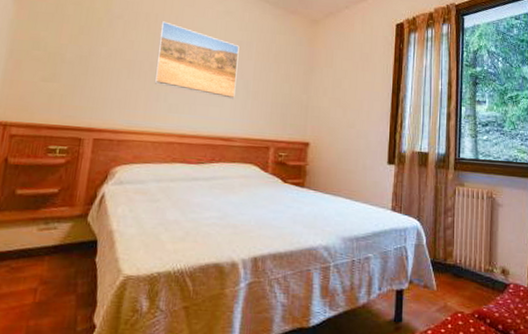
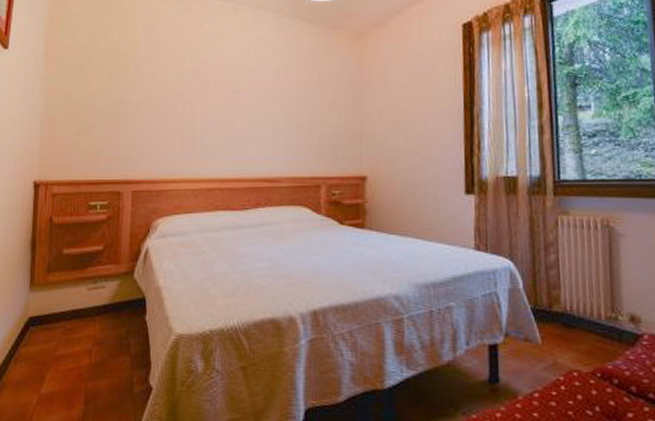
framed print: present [154,21,239,100] -> none [188,57,277,136]

